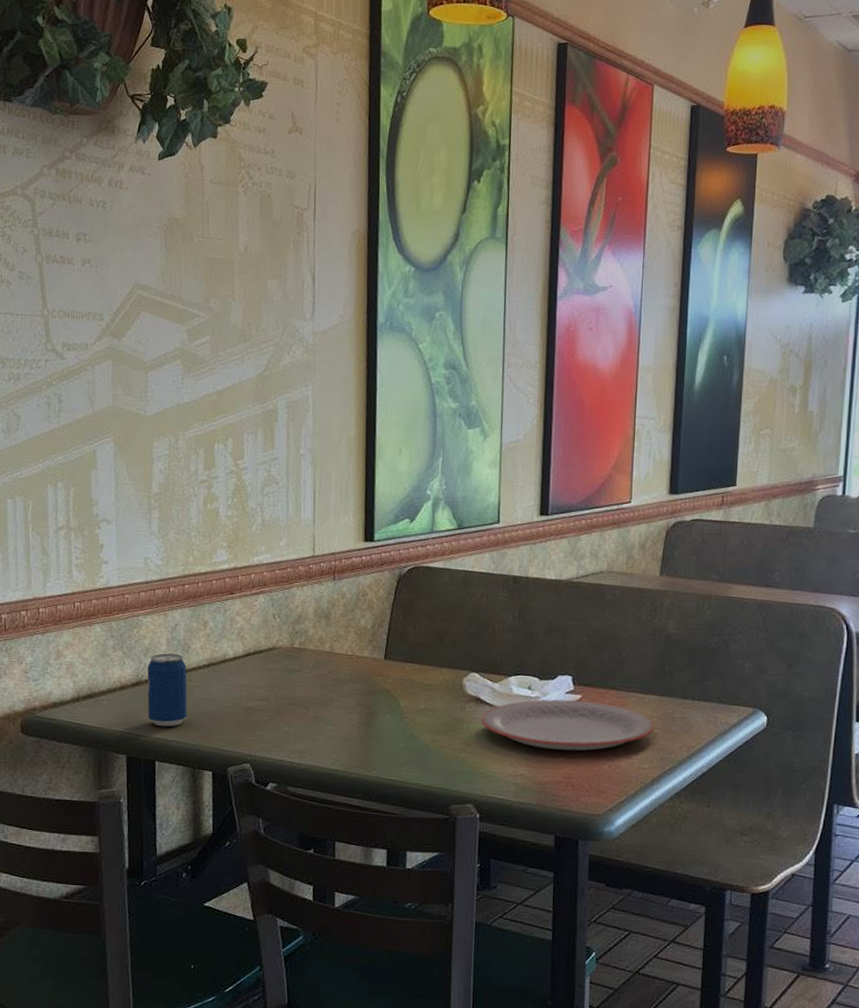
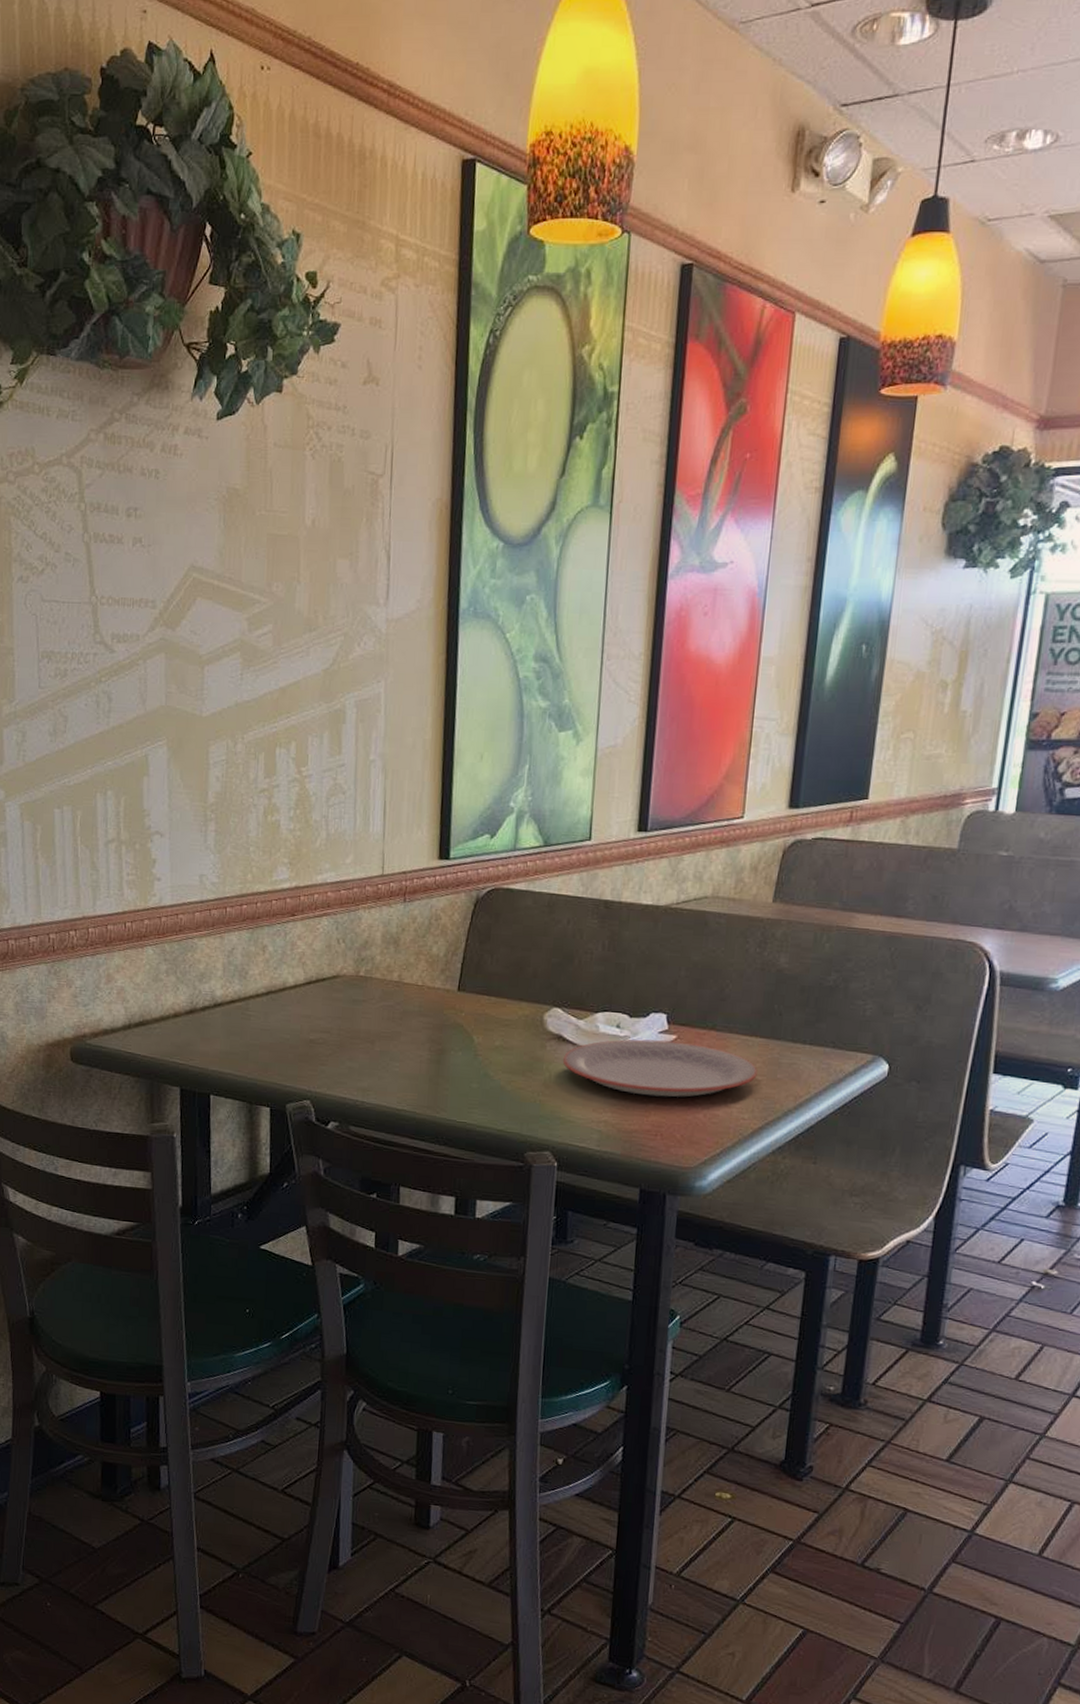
beverage can: present [147,653,188,726] -> none [202,979,245,1058]

